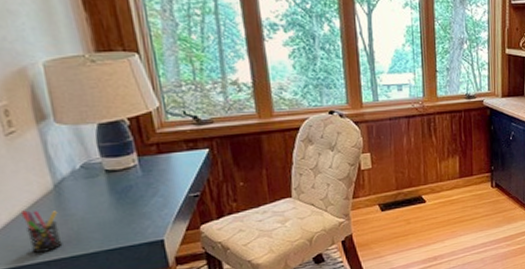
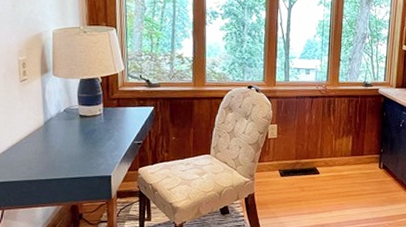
pen holder: present [20,210,63,253] -> none [19,139,43,173]

